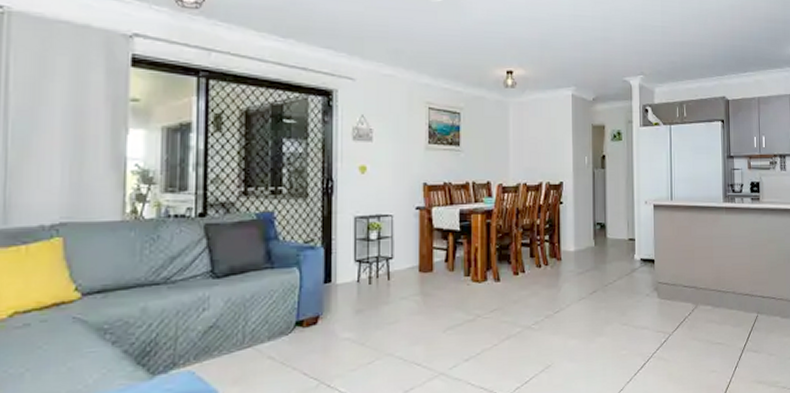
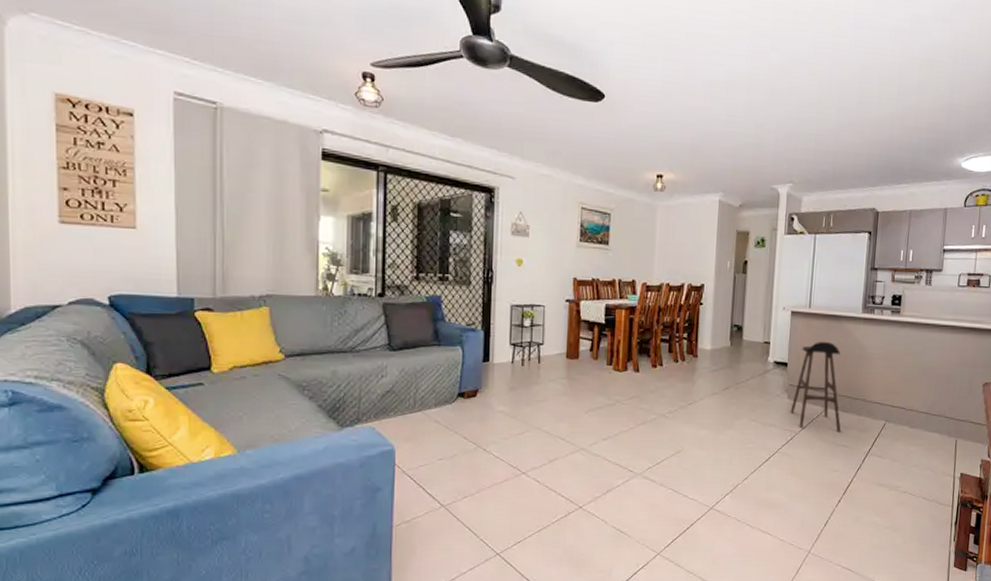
bar stool: none [661,234,715,330] -> present [790,341,841,433]

